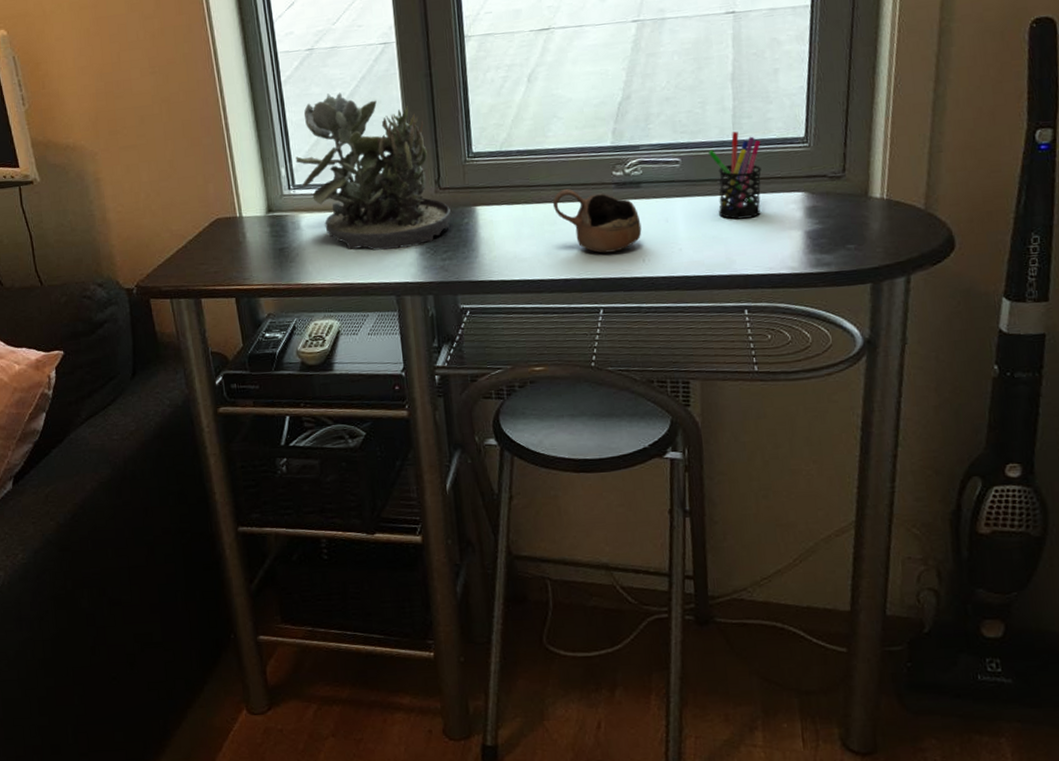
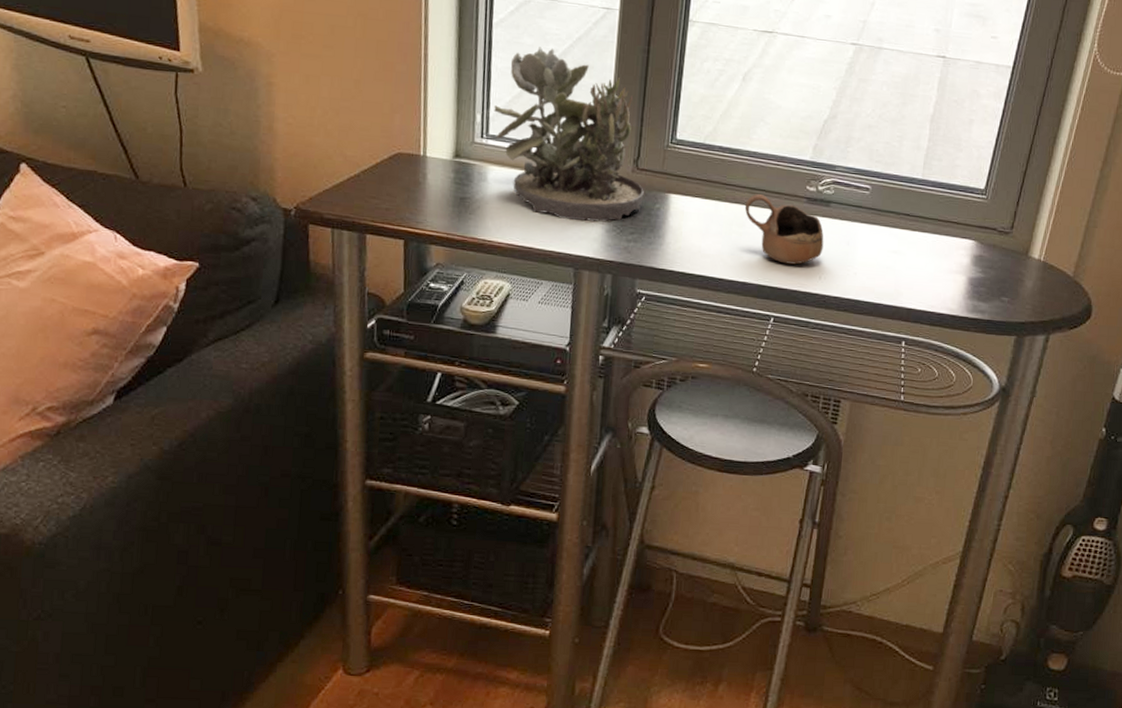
pen holder: present [708,131,761,220] -> none [895,171,946,256]

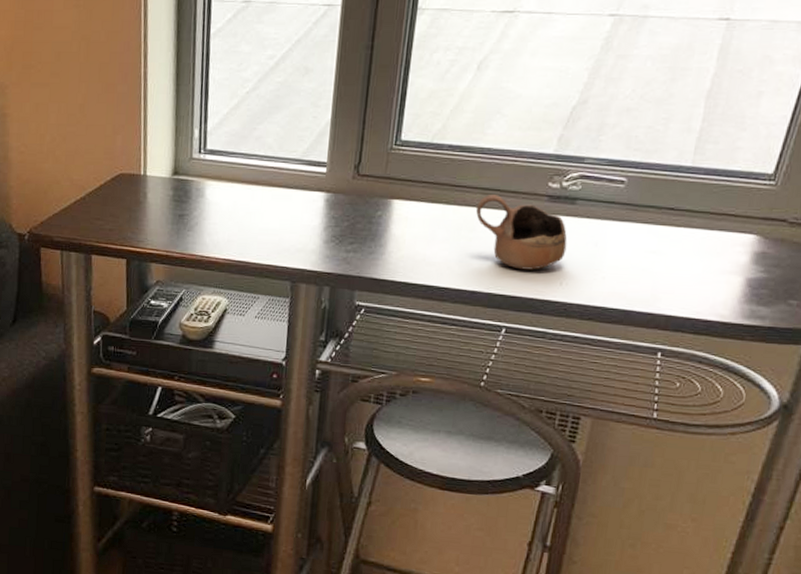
succulent plant: present [494,47,644,222] -> none [211,54,365,233]

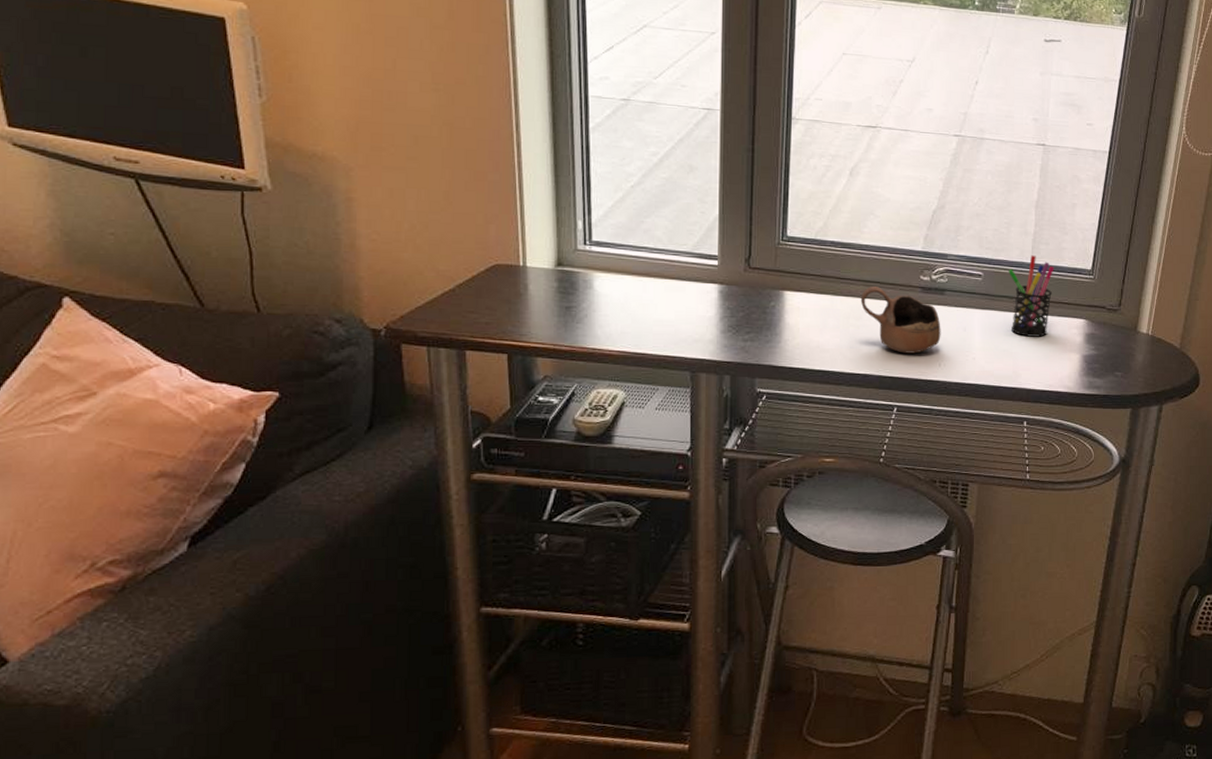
pen holder: none [654,157,722,255] -> present [1008,255,1054,337]

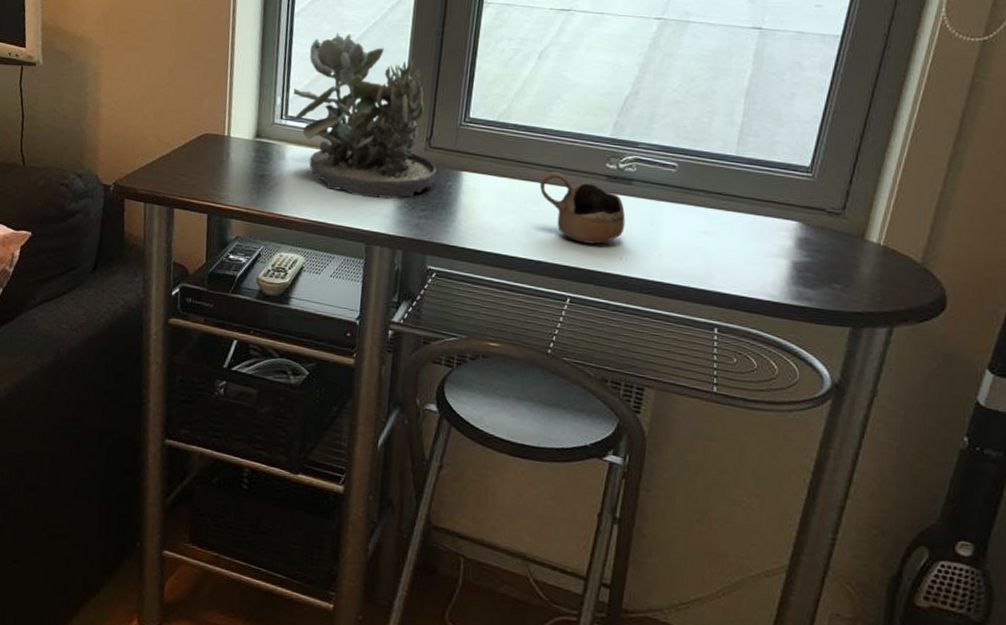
succulent plant: none [596,150,758,323] -> present [293,33,436,199]
pen holder: present [1008,255,1054,337] -> none [706,147,764,238]

